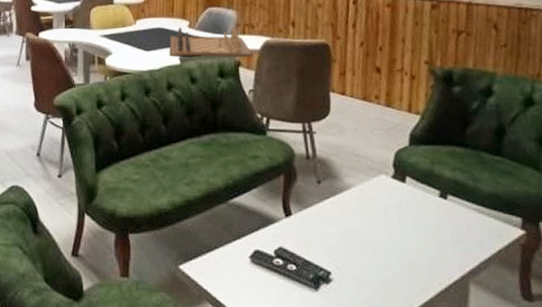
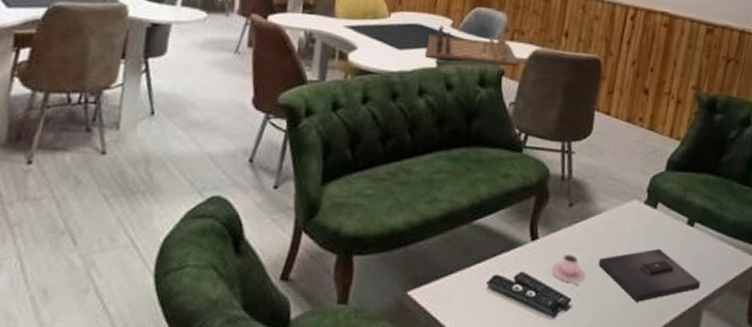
teacup: none [308,229,342,259] -> present [551,254,585,285]
book: none [353,222,464,275] -> present [598,248,701,302]

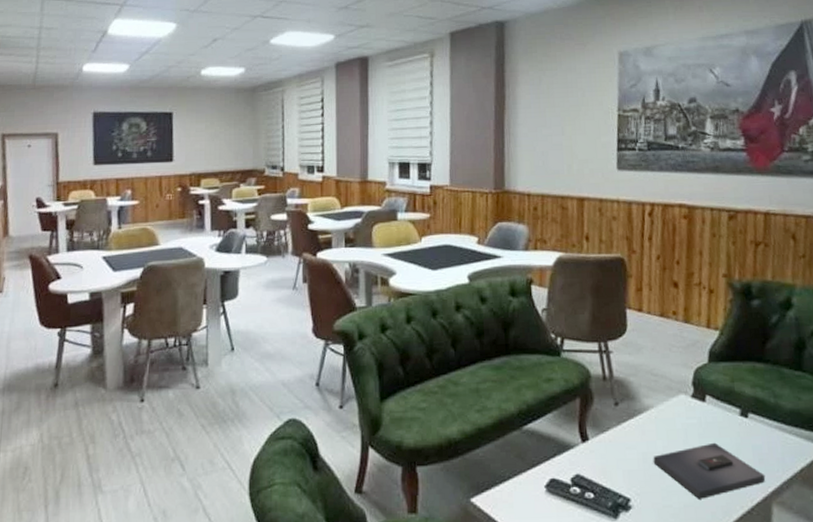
chess set: present [425,26,519,67] -> none [457,243,545,275]
teacup: present [551,254,585,285] -> none [606,453,641,485]

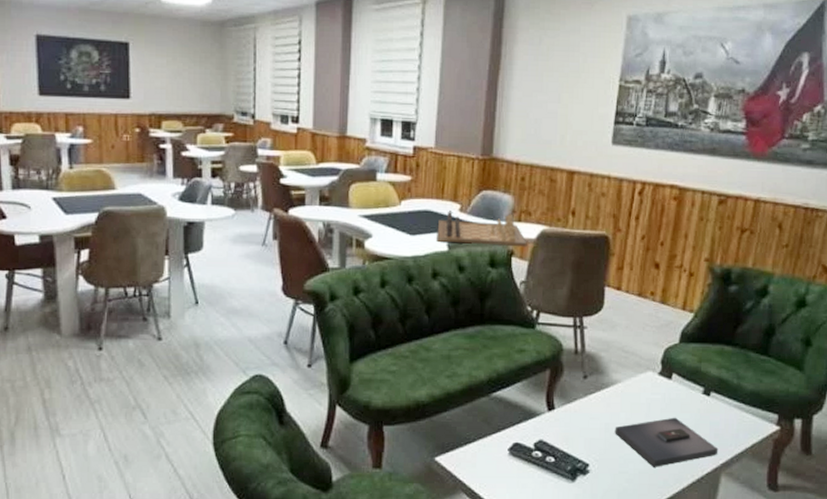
chess set: none [457,243,545,275] -> present [437,211,527,247]

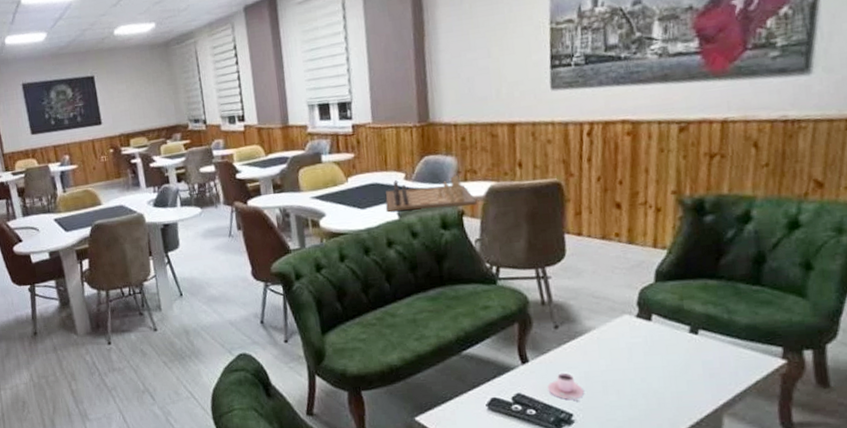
teacup: none [569,423,602,452] -> present [547,372,584,401]
book: present [614,417,719,467] -> none [595,359,717,413]

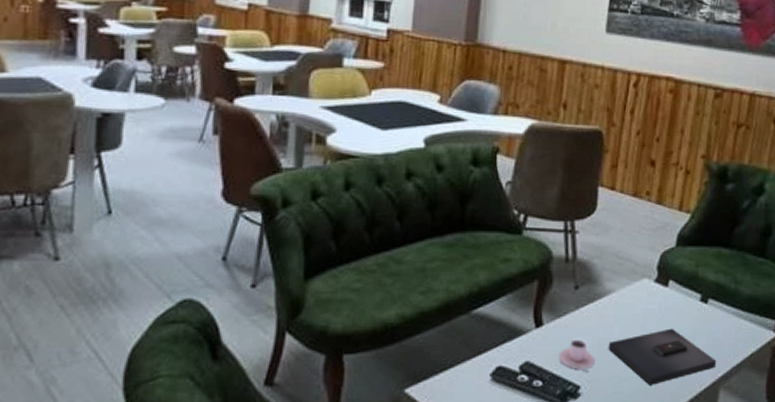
chess set: present [385,174,477,212] -> none [412,102,514,144]
book: none [595,359,717,413] -> present [608,328,717,385]

